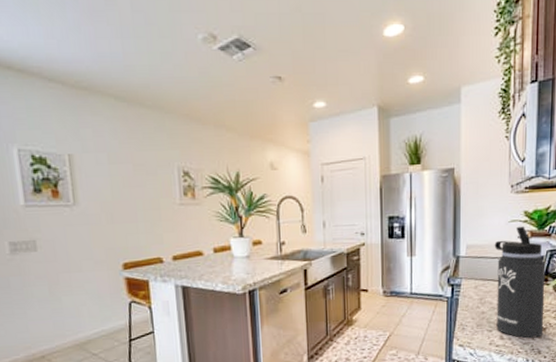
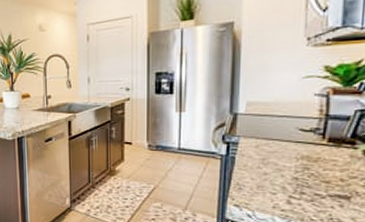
thermos bottle: present [494,226,546,339] -> none [282,82,354,207]

